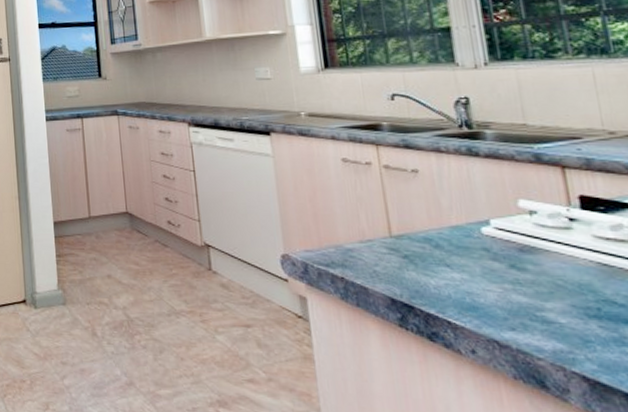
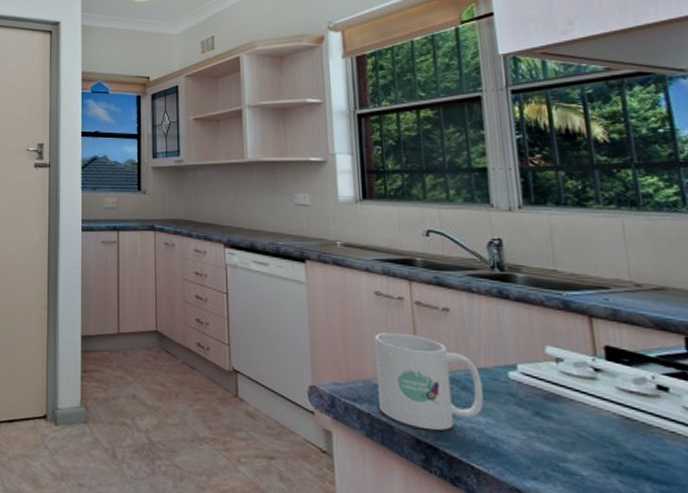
mug: none [343,197,458,290] -> present [374,332,484,431]

